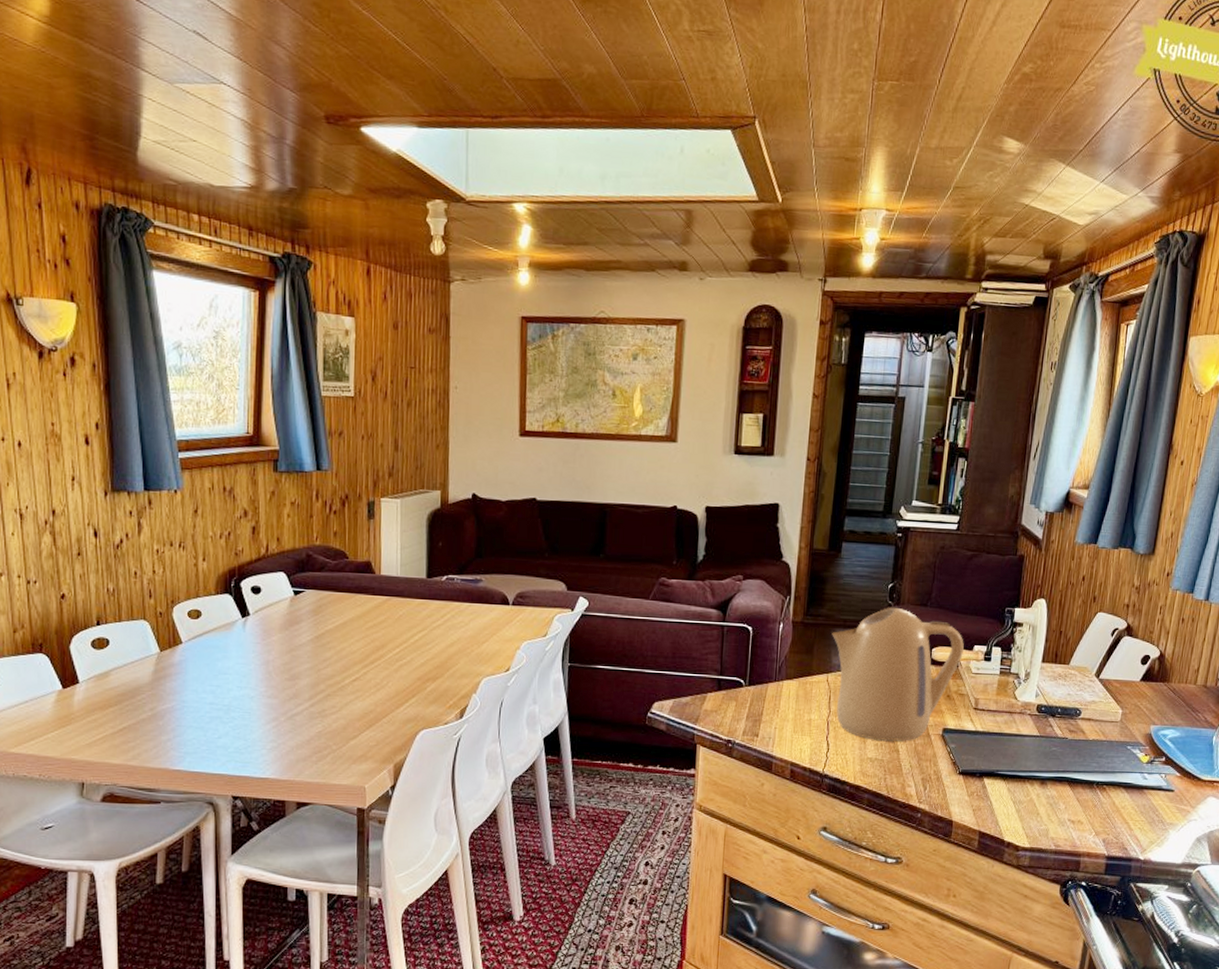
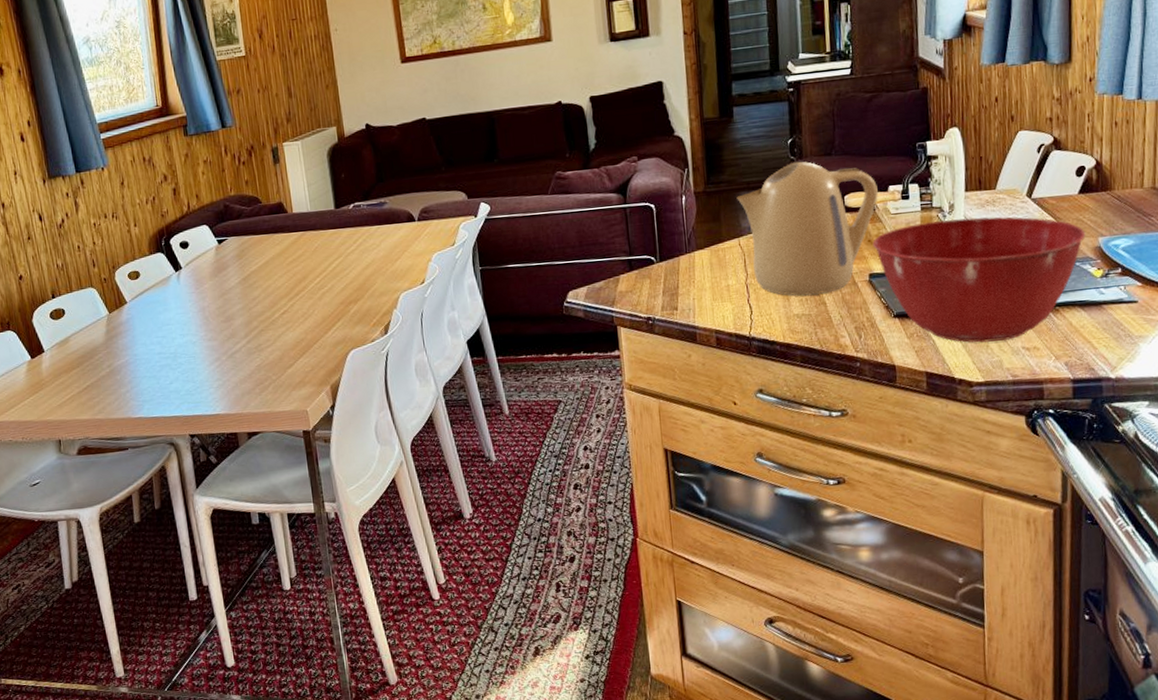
mixing bowl: none [950,686,1140,811] -> present [872,216,1086,343]

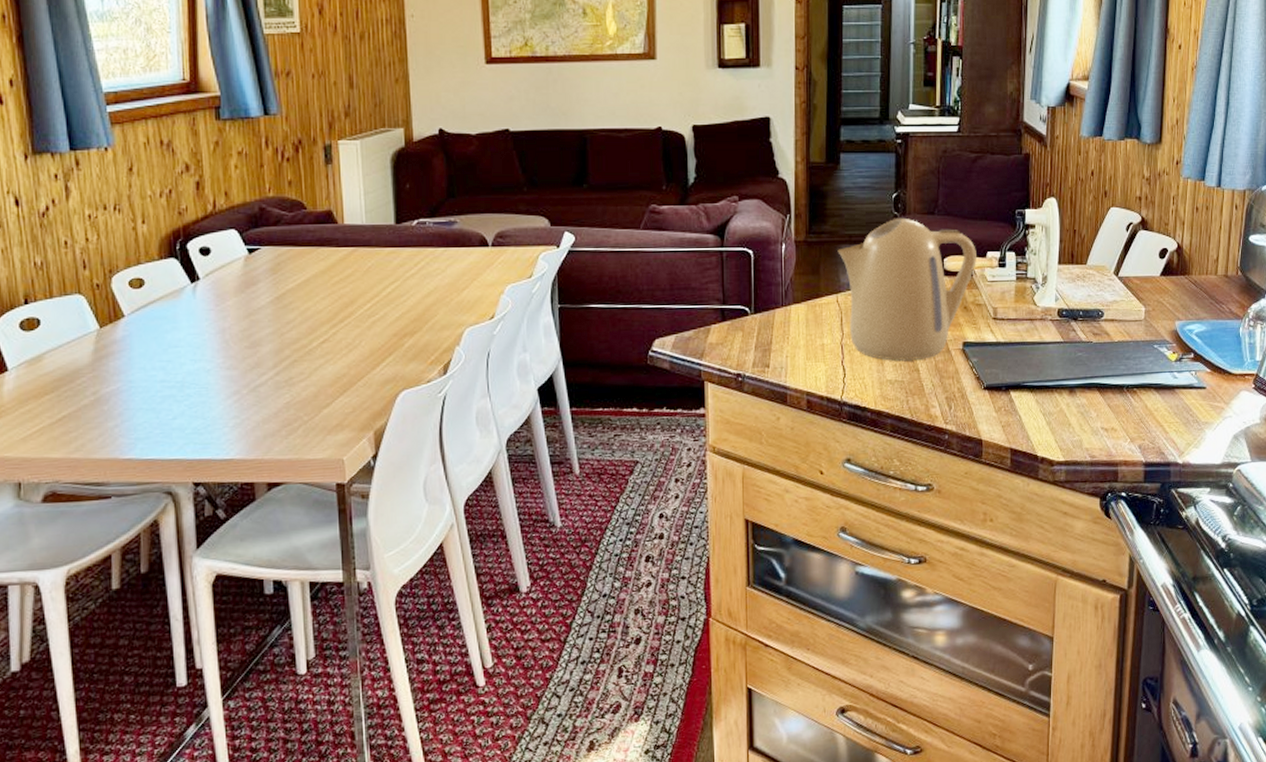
mixing bowl: present [872,216,1086,343] -> none [968,291,1164,421]

